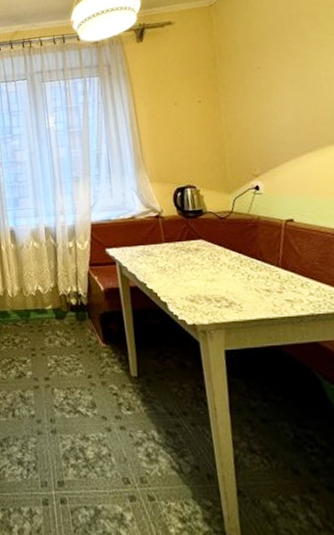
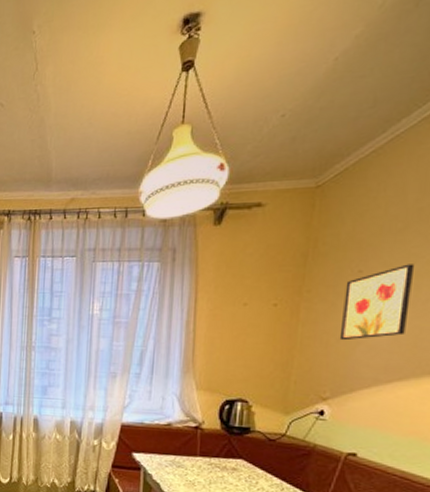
wall art: none [250,57,304,125] -> present [339,264,415,341]

